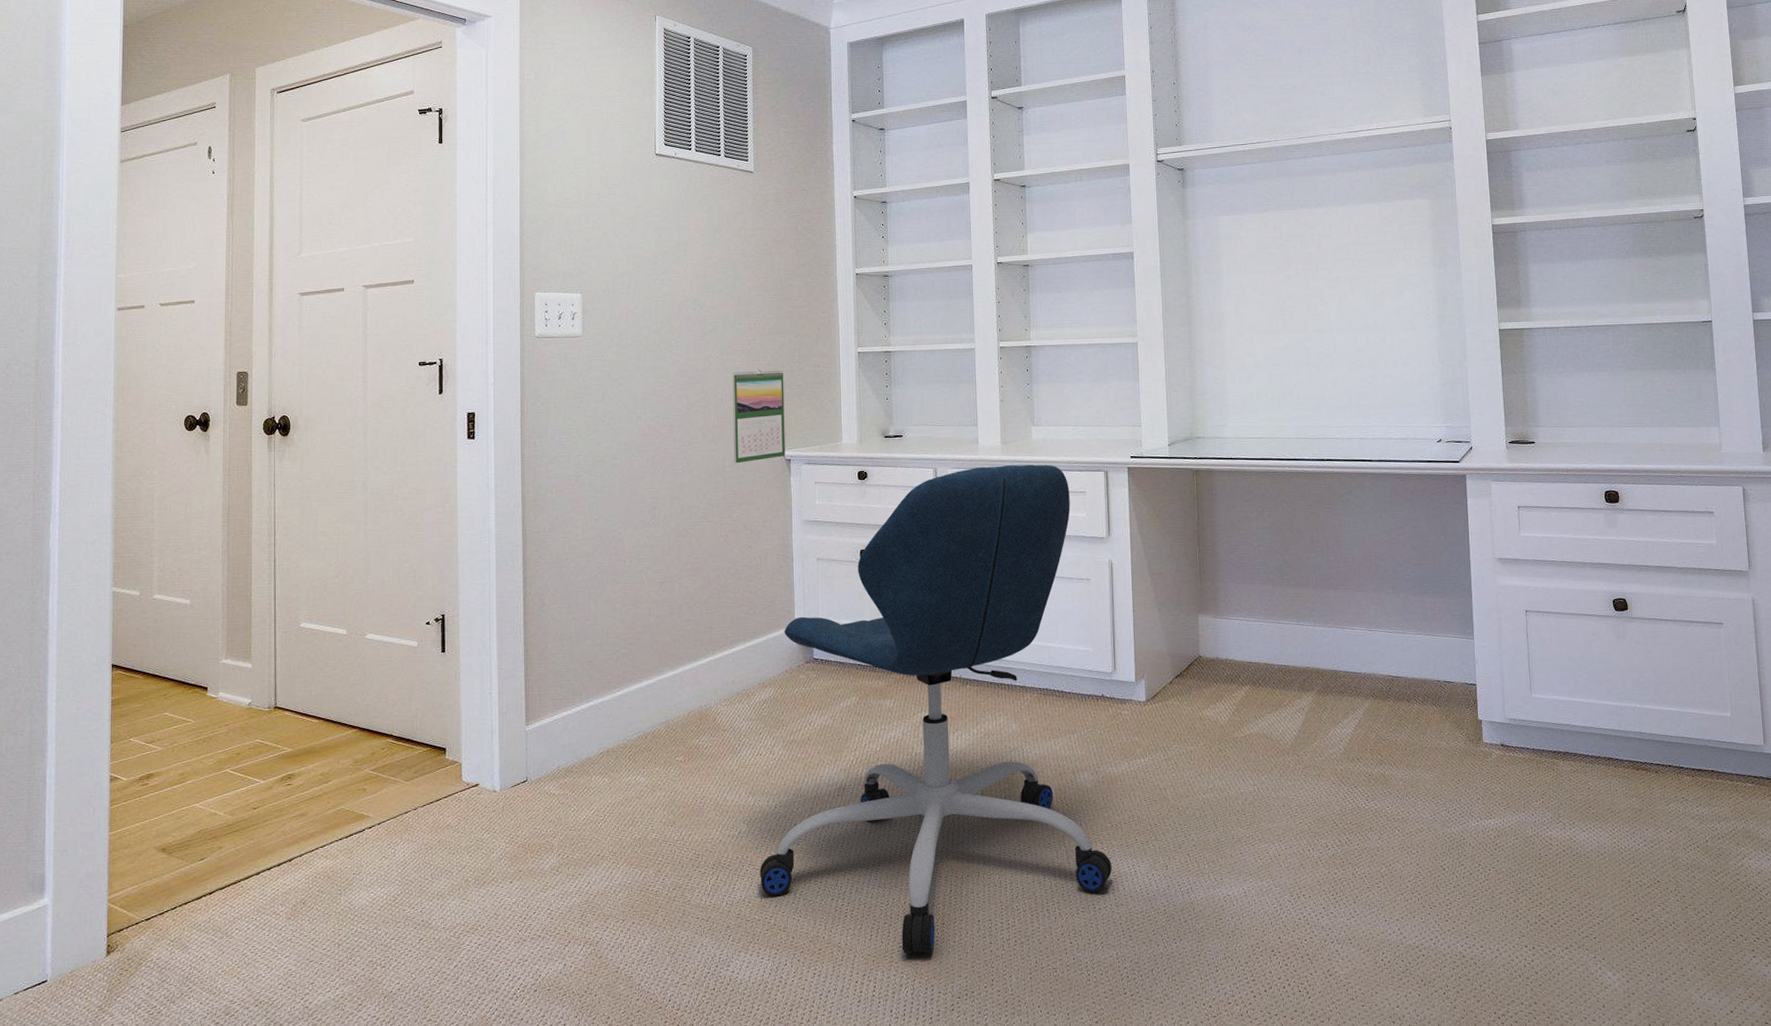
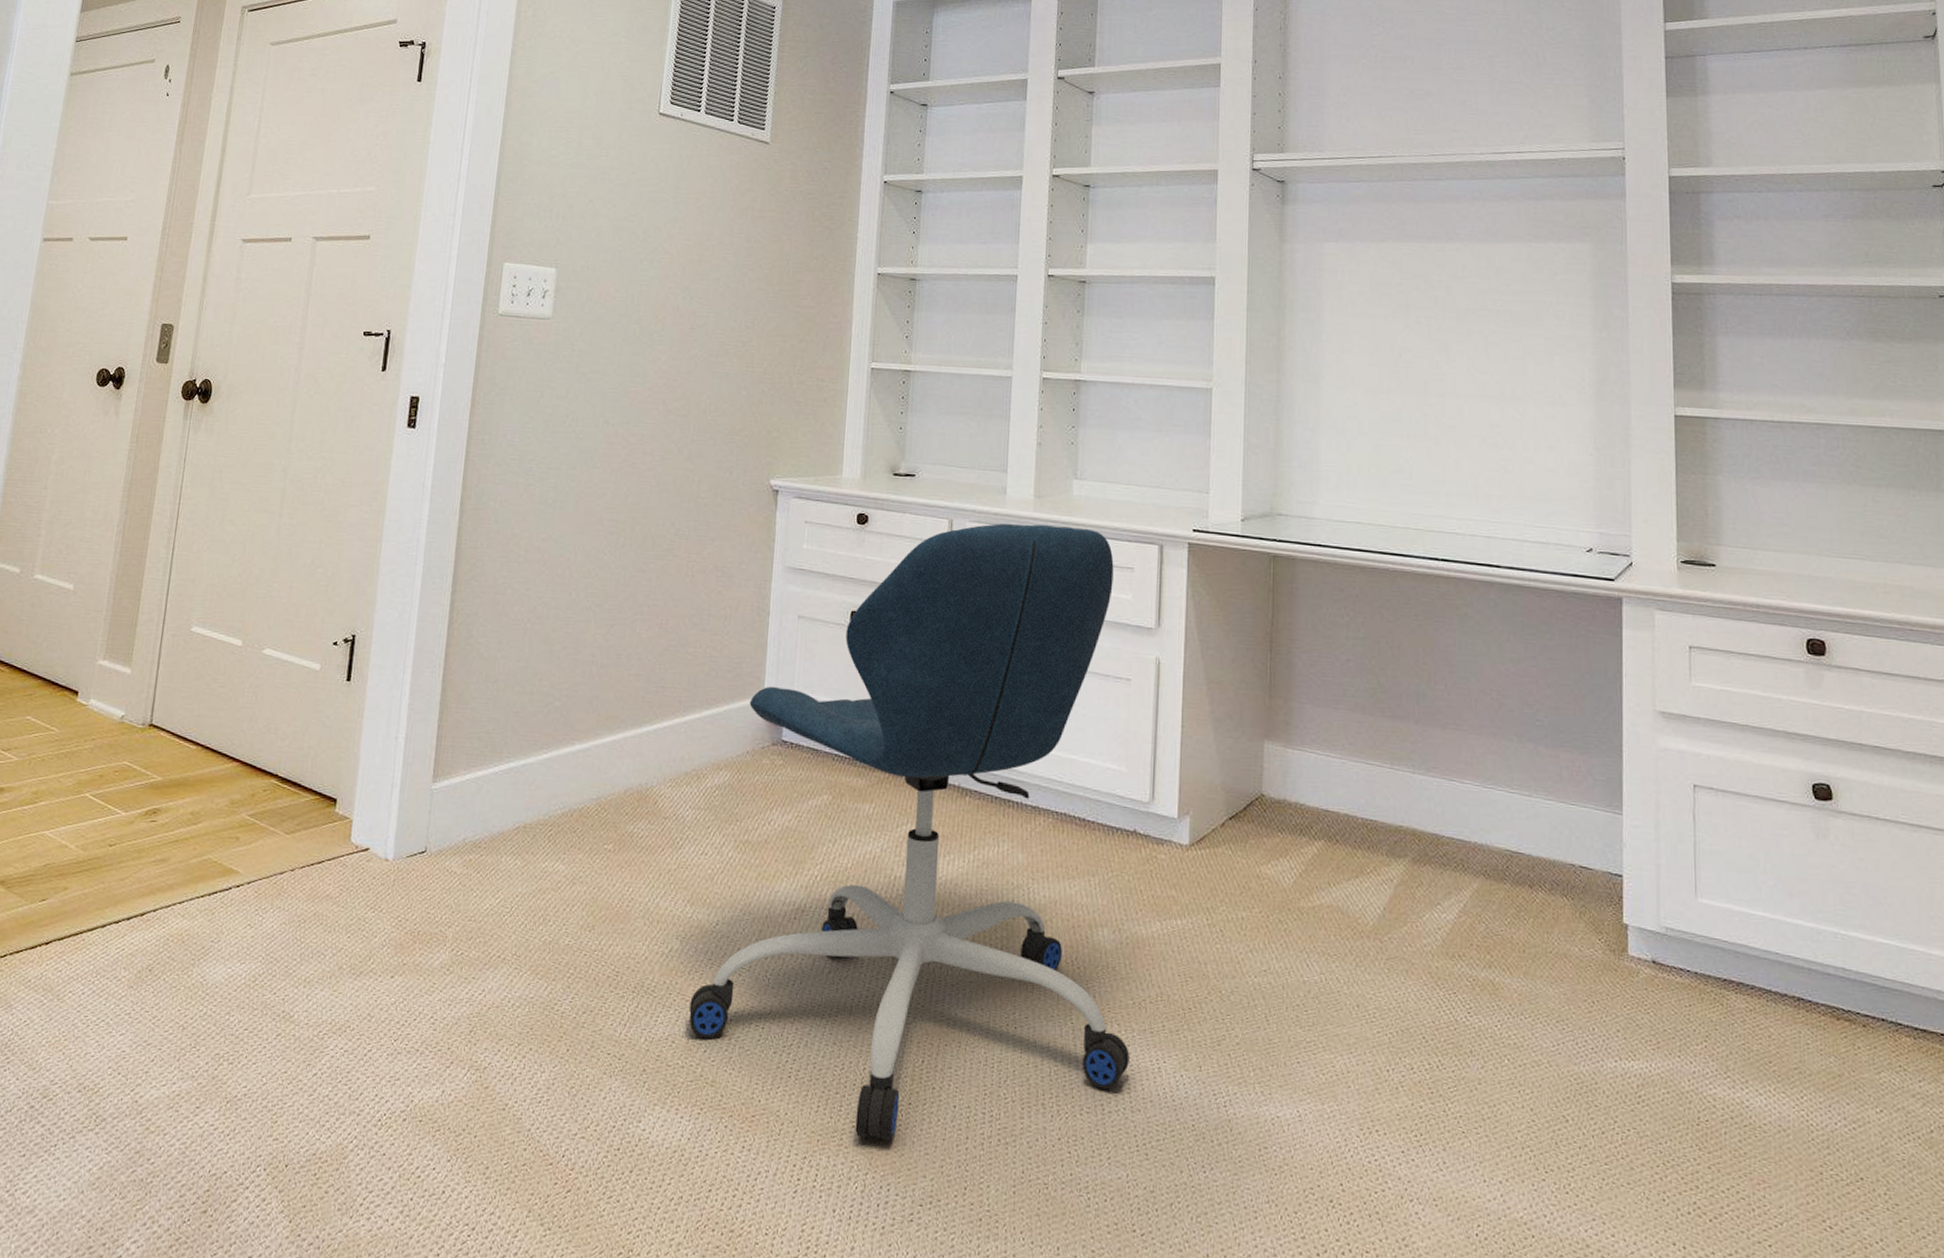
calendar: present [732,369,786,464] -> none [711,377,781,489]

